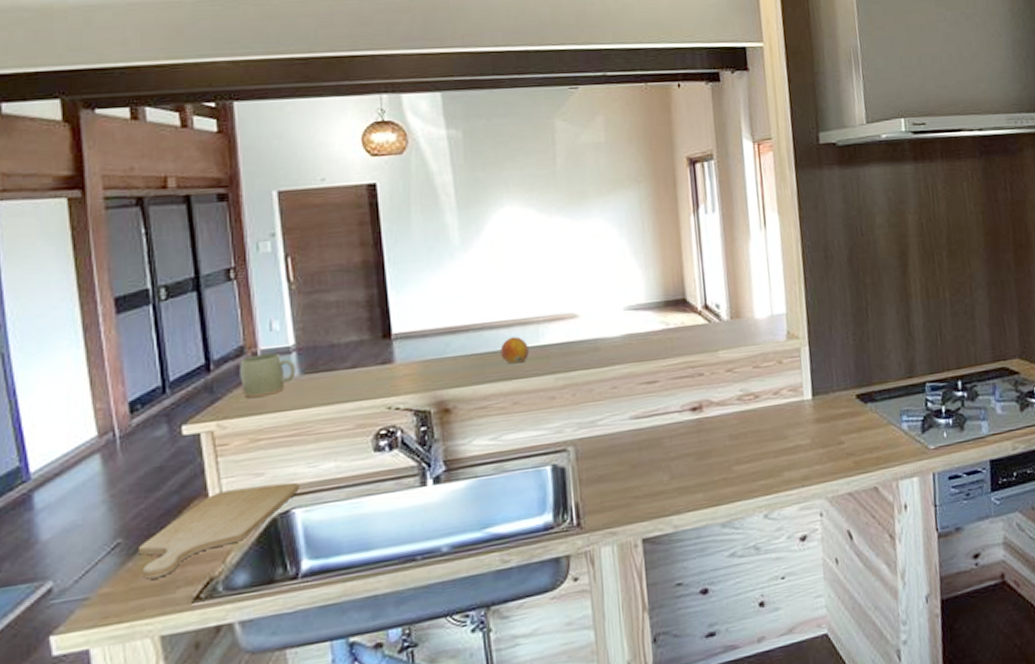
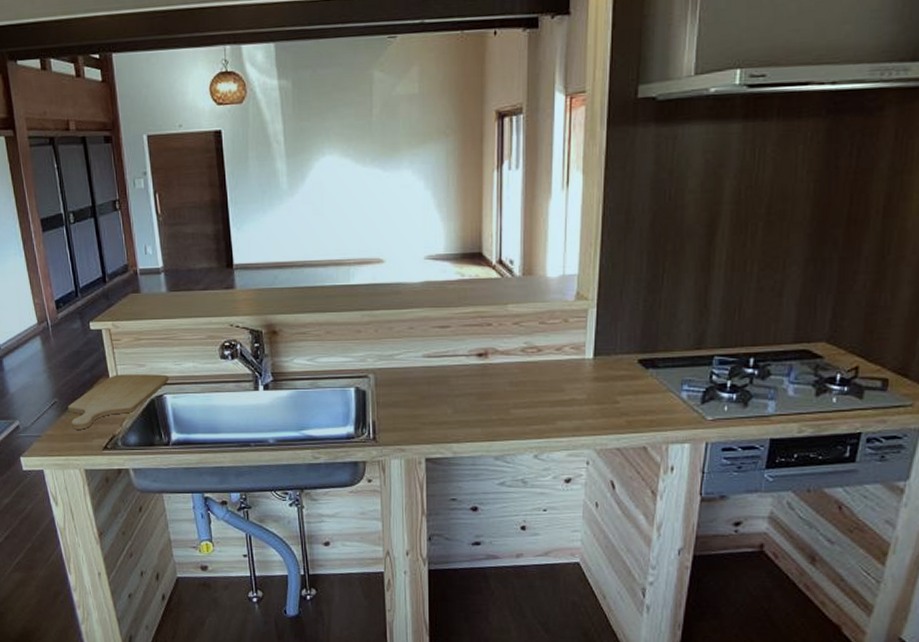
mug: present [240,352,296,398] -> none [125,272,164,306]
fruit: present [500,336,530,364] -> none [318,275,342,299]

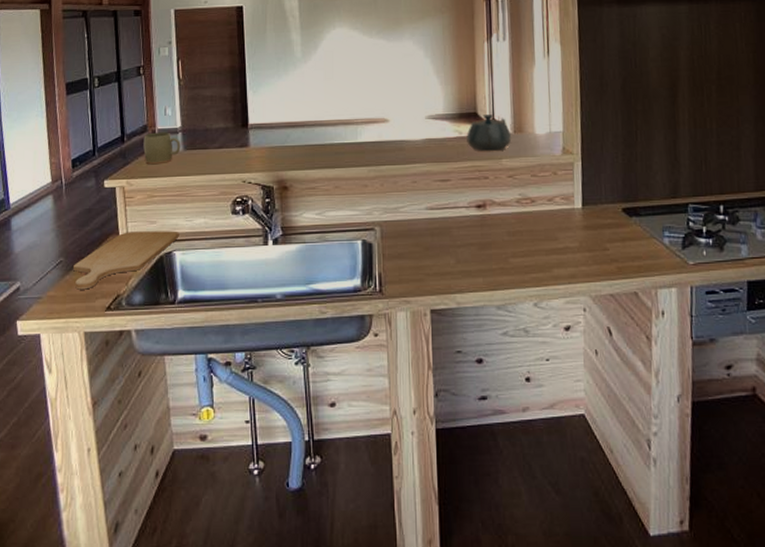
mug: none [125,272,164,306] -> present [143,132,181,164]
teapot: none [469,255,520,297] -> present [466,114,512,152]

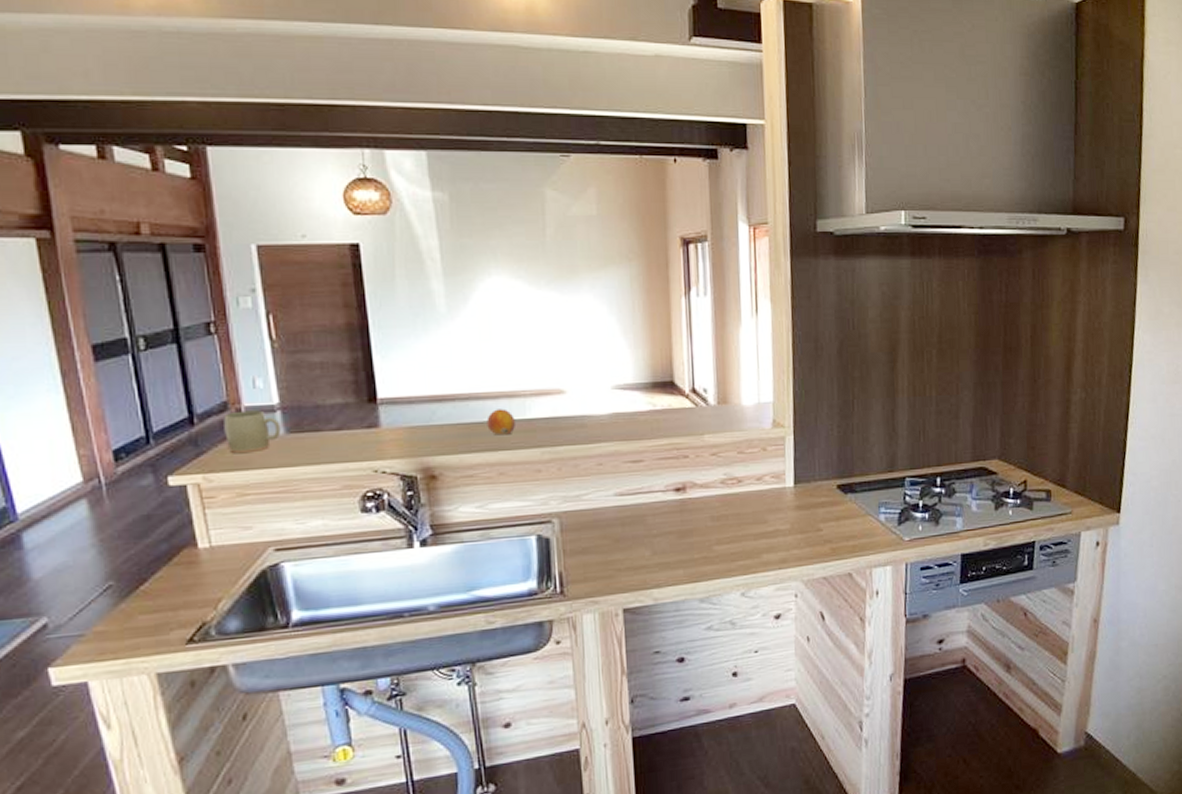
chopping board: present [73,231,179,290] -> none [131,537,288,621]
fruit: none [327,134,350,156] -> present [486,408,517,436]
teapot: present [466,114,512,152] -> none [662,383,715,428]

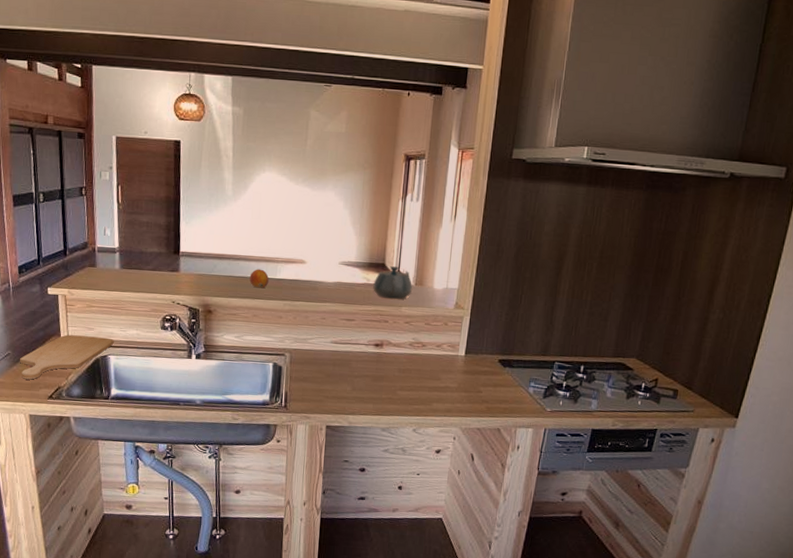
chopping board: none [131,537,288,621] -> present [20,334,114,380]
mug: present [223,410,281,453] -> none [84,249,118,278]
teapot: none [662,383,715,428] -> present [373,266,413,300]

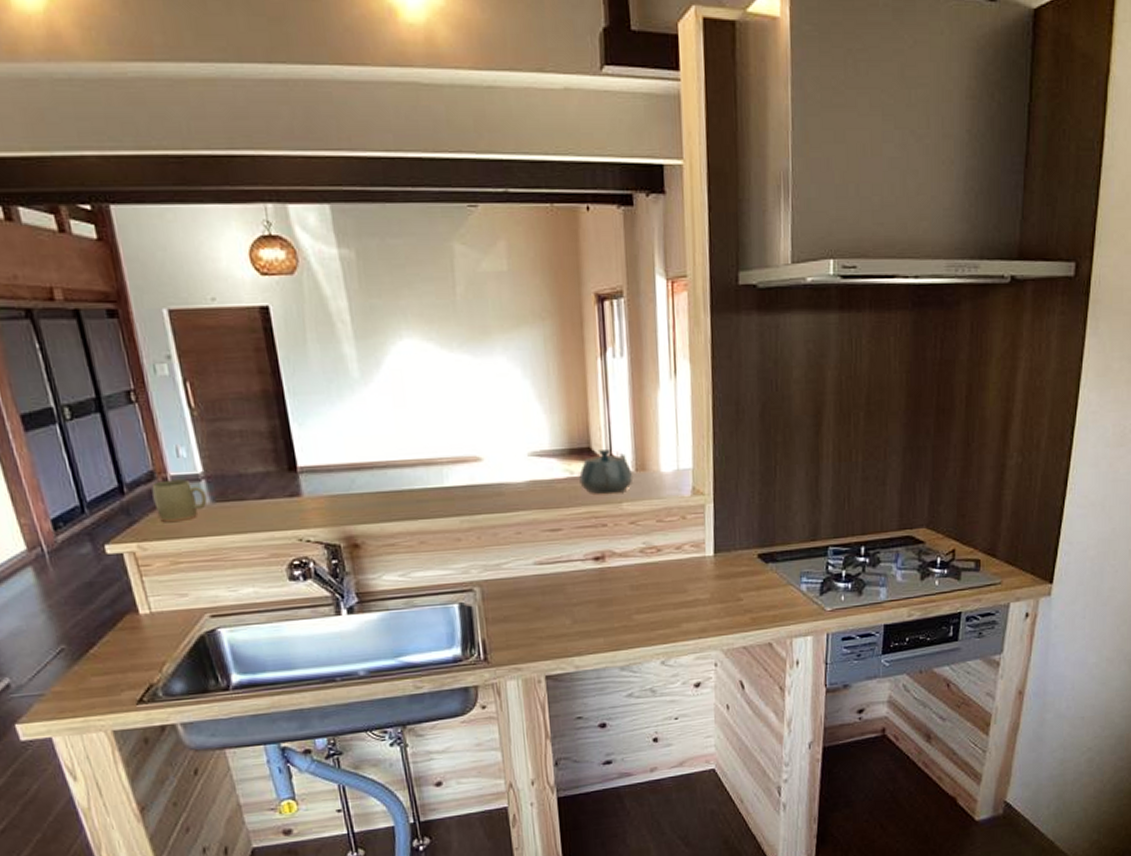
chopping board: present [20,334,114,380] -> none [82,604,223,682]
mug: none [84,249,118,278] -> present [151,479,208,522]
fruit: present [249,269,270,289] -> none [405,477,435,504]

